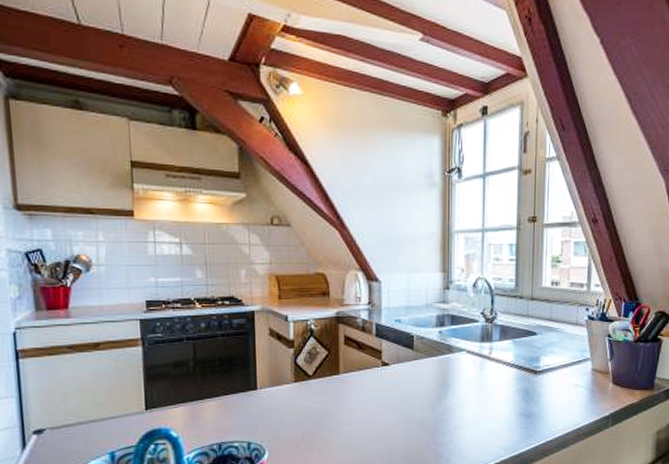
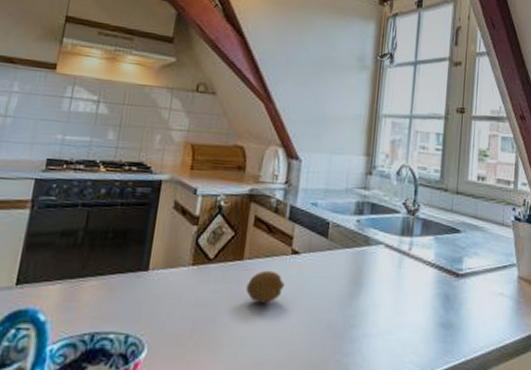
fruit: none [345,381,379,409] -> present [246,270,285,303]

